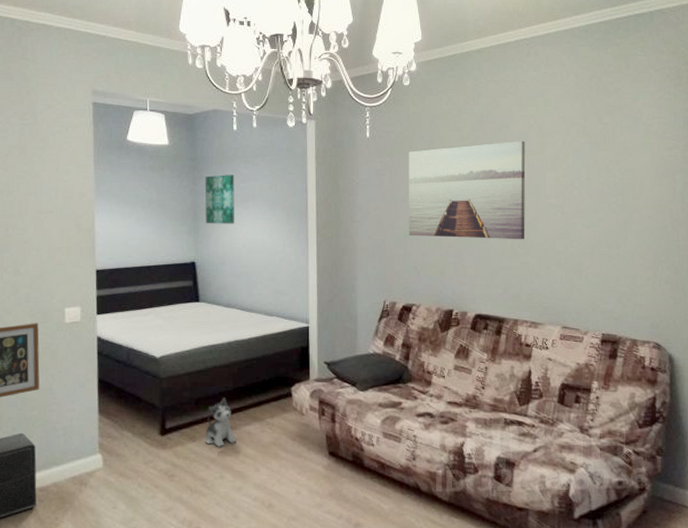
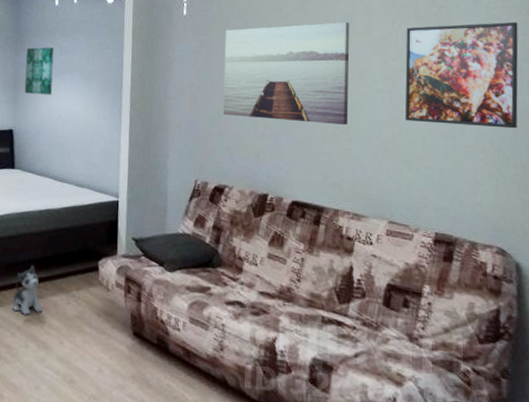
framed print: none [575,137,672,235] -> present [404,21,518,129]

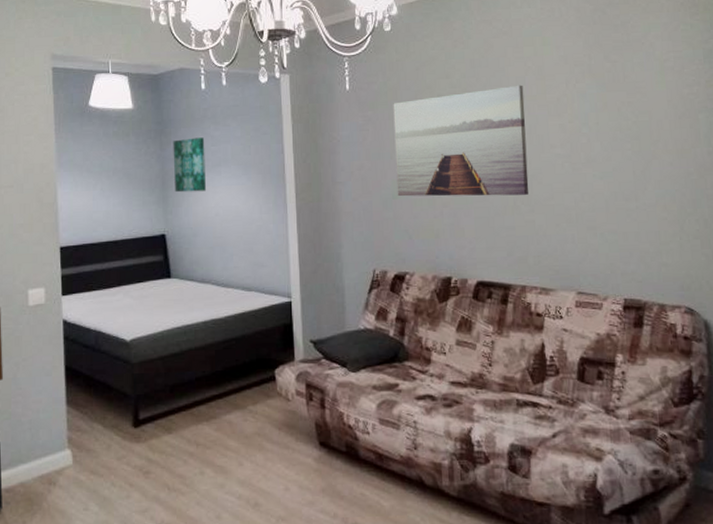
plush toy: present [12,265,43,315] -> none [182,383,217,439]
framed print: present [404,21,518,129] -> none [581,72,697,185]

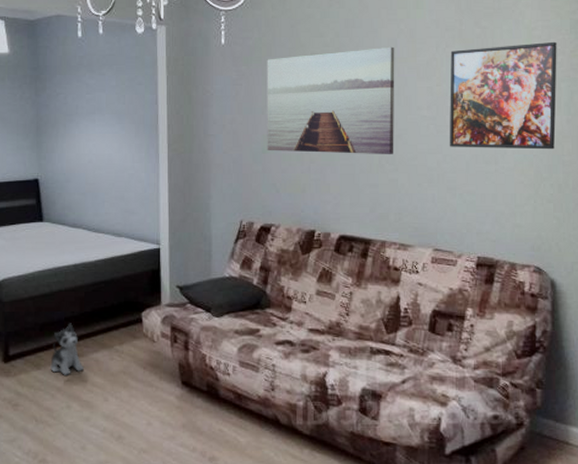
wall art: present [173,137,207,193] -> none [48,85,81,139]
plush toy: none [182,383,217,439] -> present [50,323,84,375]
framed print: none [581,72,697,185] -> present [449,41,557,150]

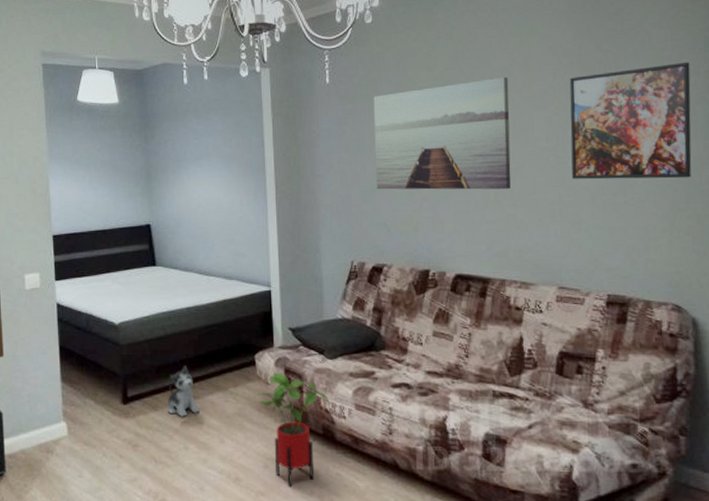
house plant: none [138,330,215,444] -> present [253,372,330,487]

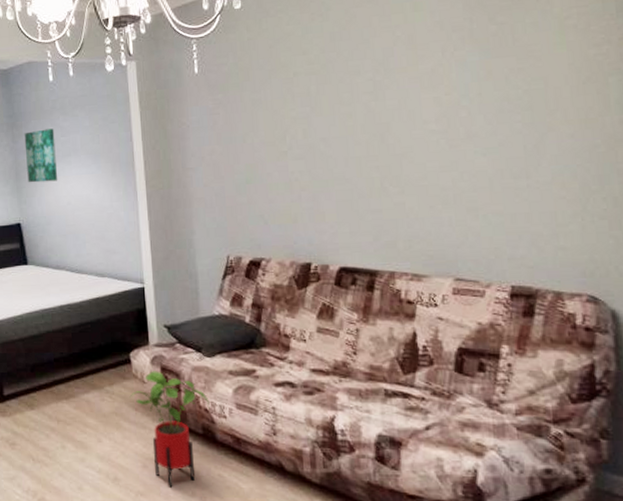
wall art: none [157,131,190,185] -> present [24,128,58,183]
plush toy: present [167,365,200,417] -> none [43,364,76,416]
wall art: present [373,76,512,190] -> none [245,56,399,181]
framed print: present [569,61,692,179] -> none [460,29,605,163]

